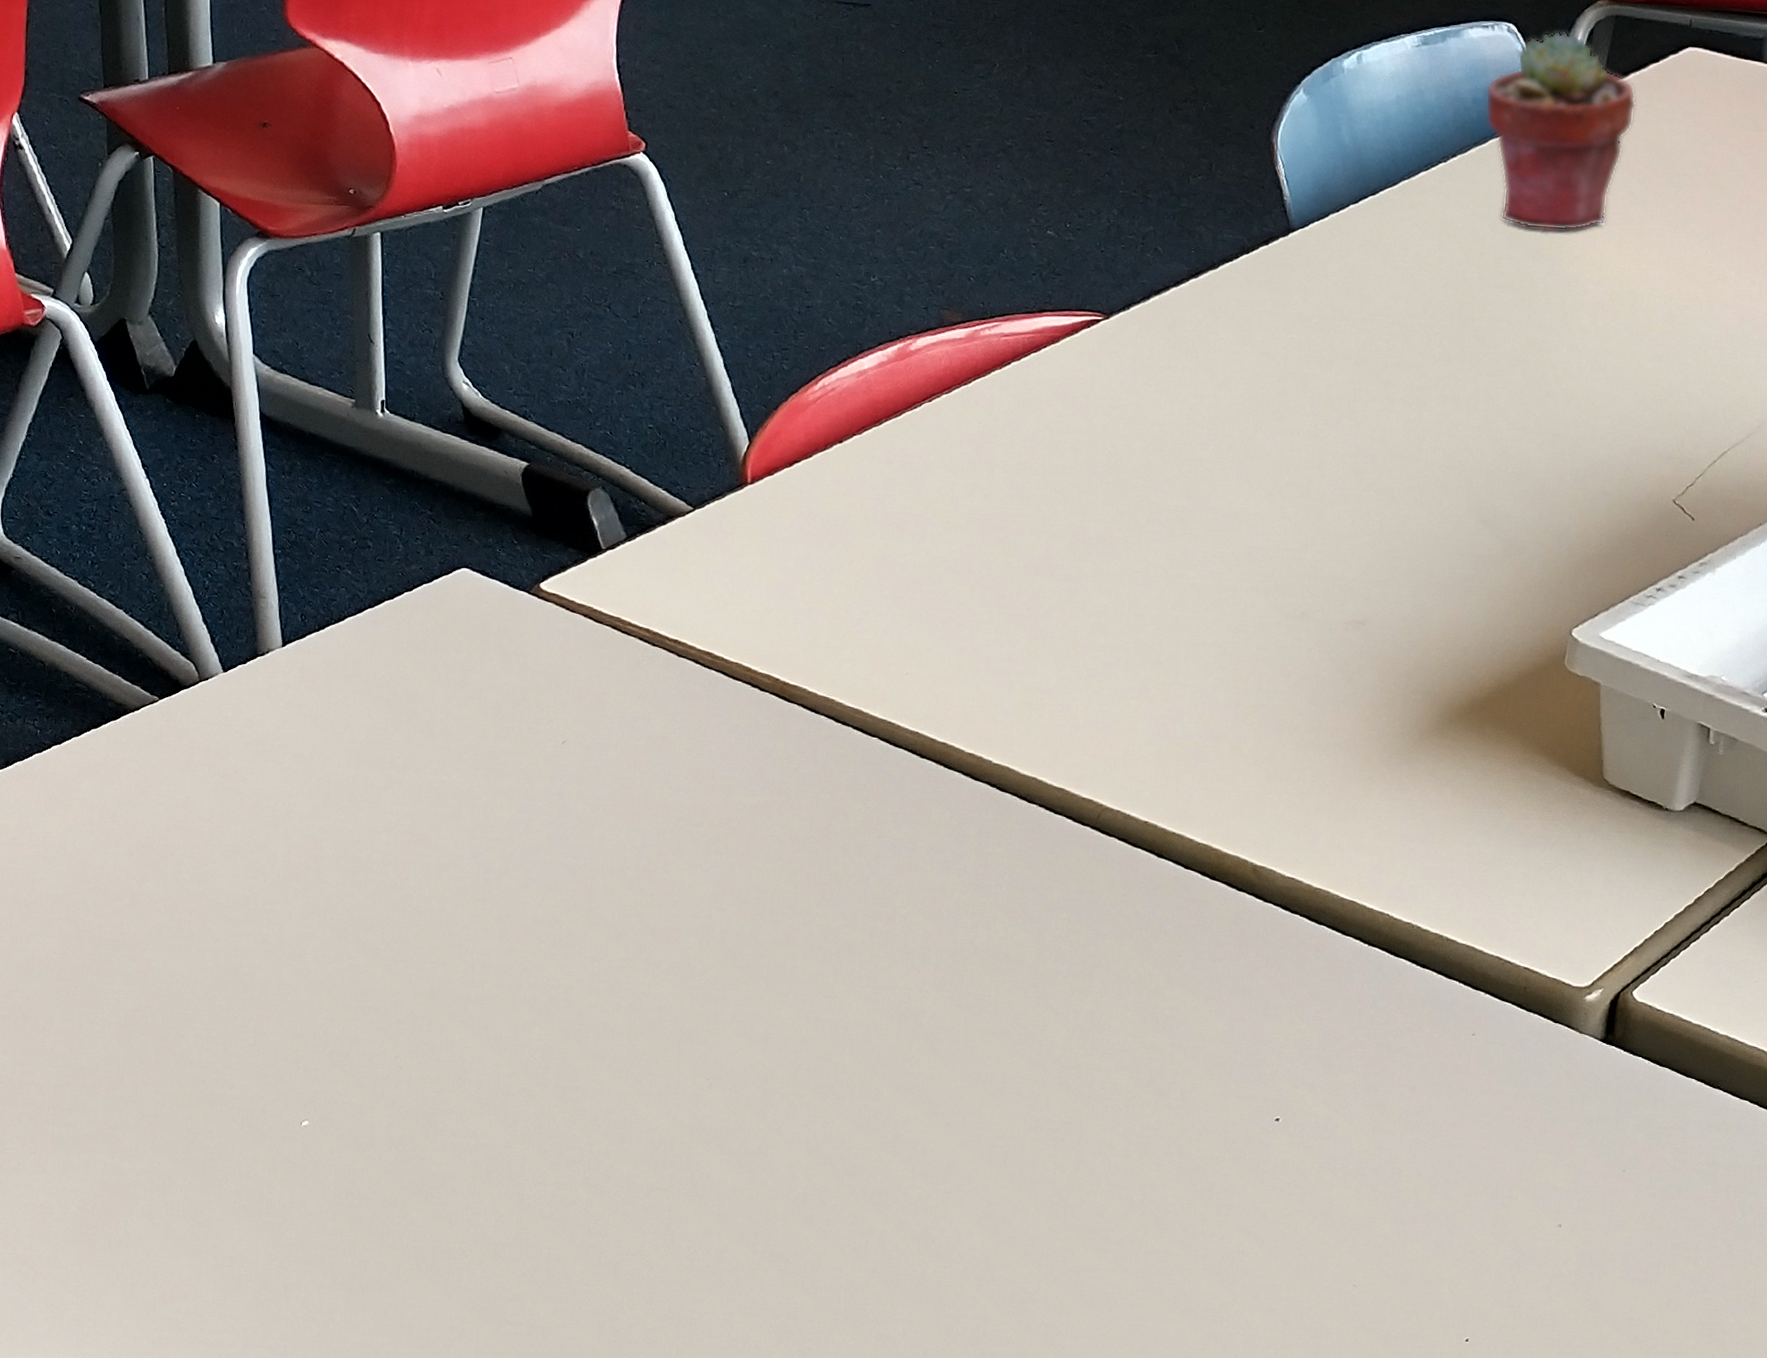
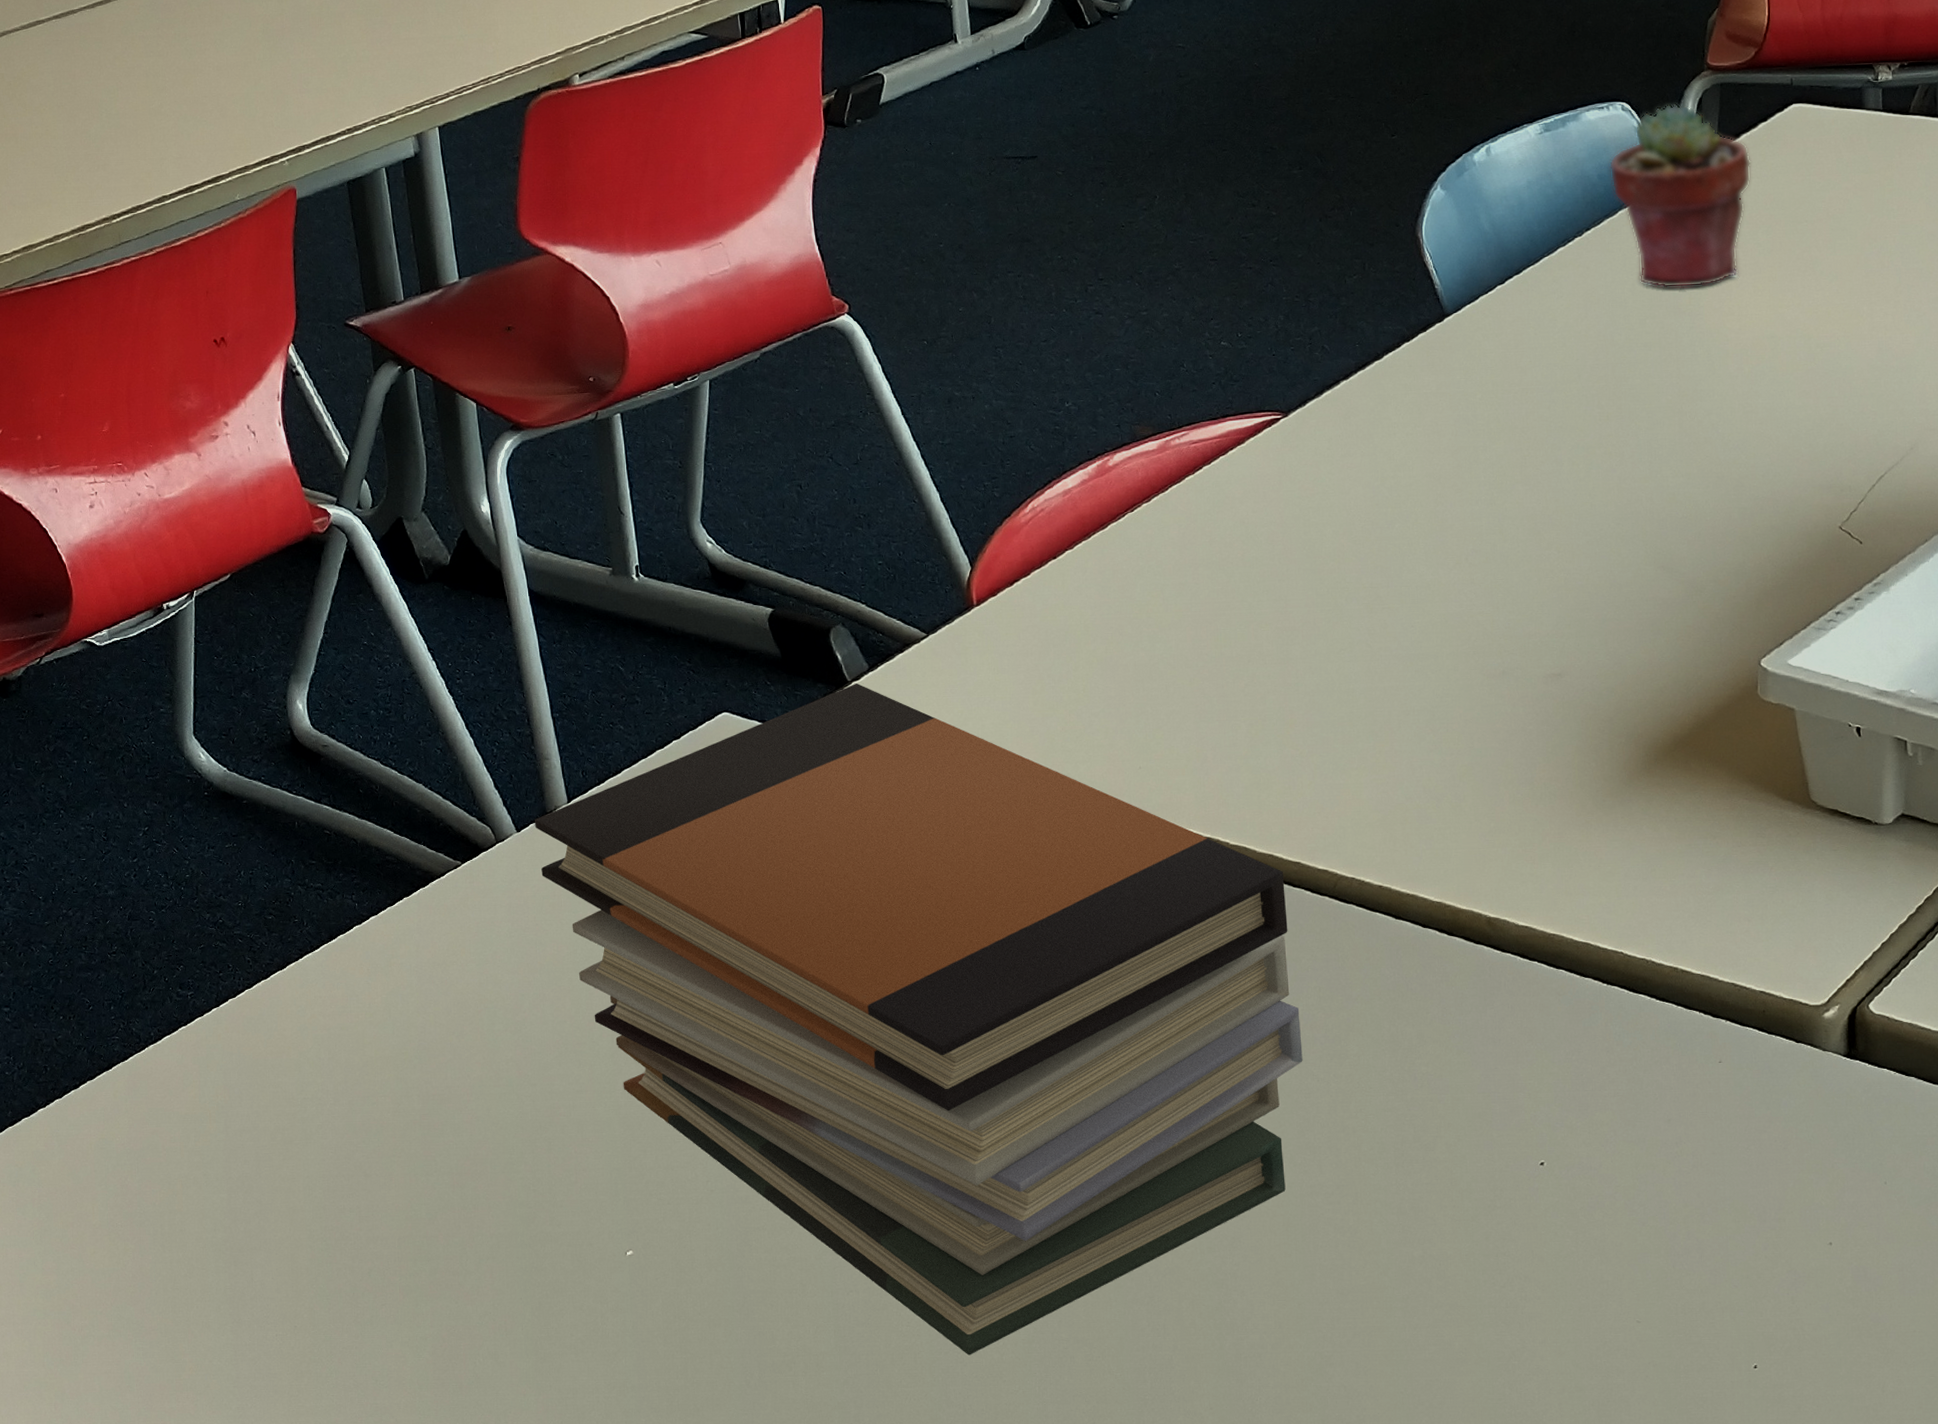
book stack: none [243,552,1046,1259] -> present [534,683,1303,1355]

